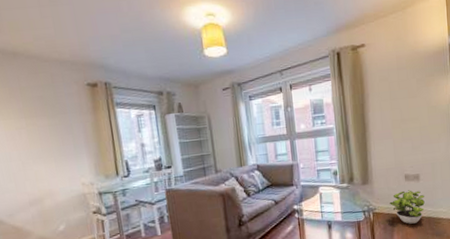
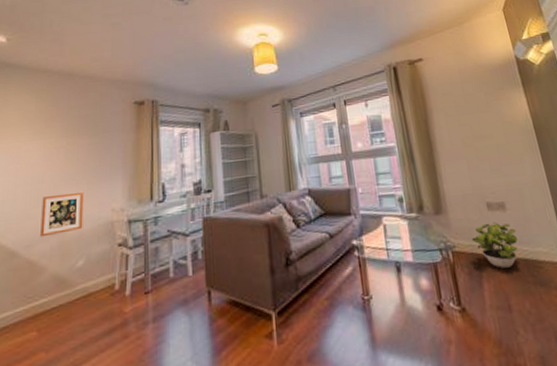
picture frame: none [14,168,58,208] -> present [40,191,84,238]

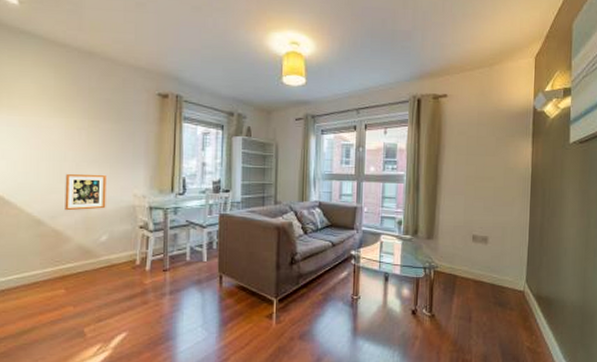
potted plant: present [472,222,518,269] -> none [453,252,491,289]

